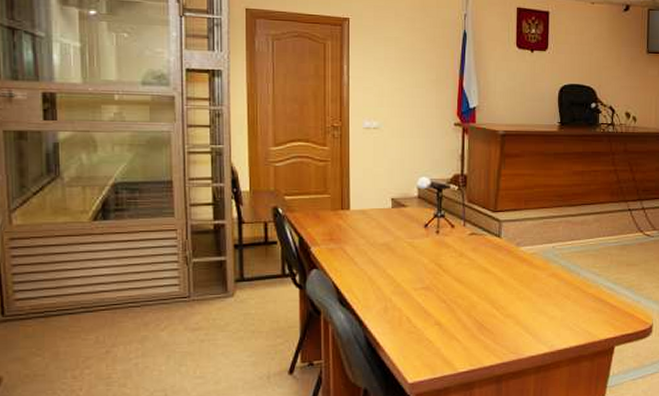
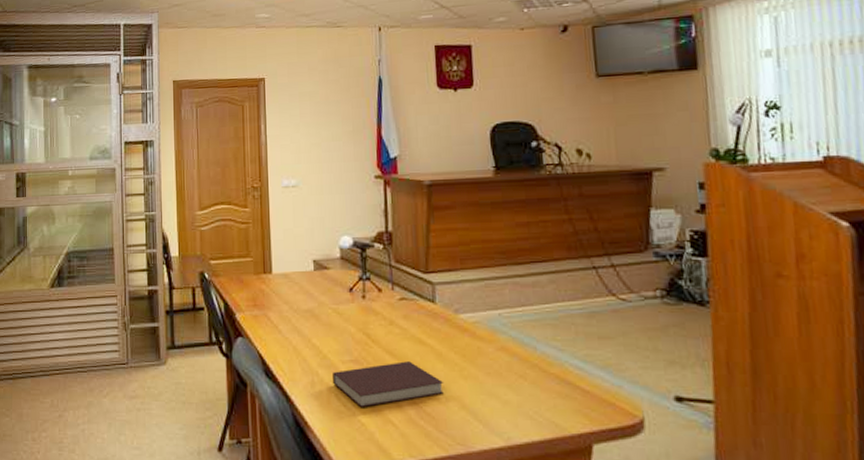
notebook: none [405,287,504,328] -> present [333,361,444,408]

